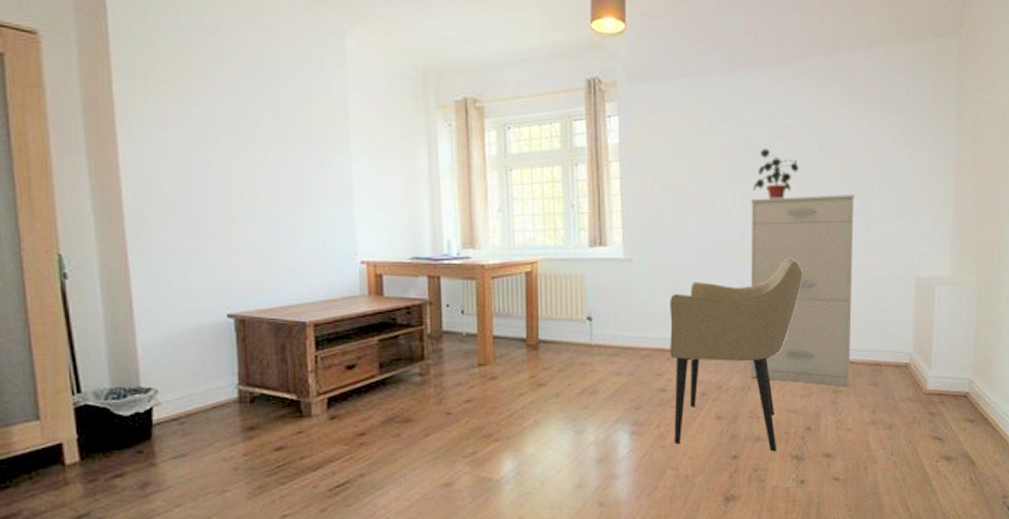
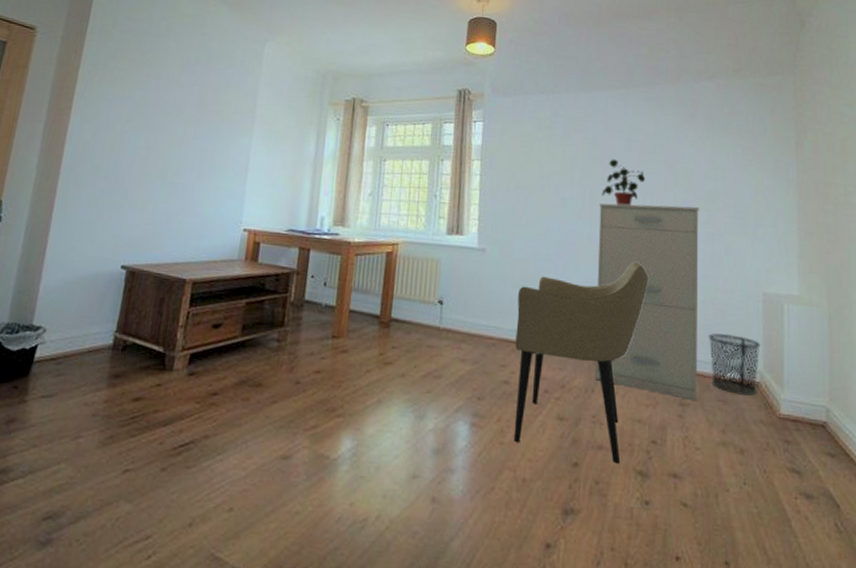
waste bin: none [861,320,911,378] -> present [708,333,761,397]

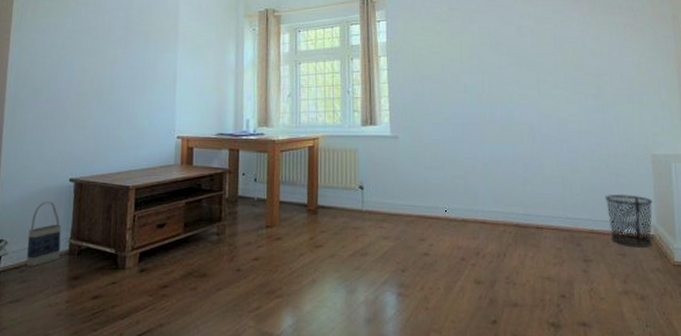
bag: none [64,288,107,359] -> present [26,202,62,266]
armchair: present [513,261,649,463] -> none [431,136,548,317]
filing cabinet: present [594,203,699,400] -> none [498,82,599,256]
potted plant: present [601,159,646,206] -> none [499,45,538,87]

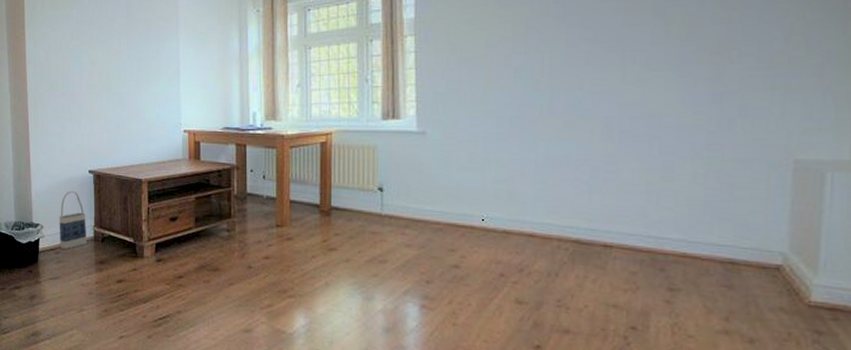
waste bin: present [604,193,653,249] -> none [709,210,786,282]

